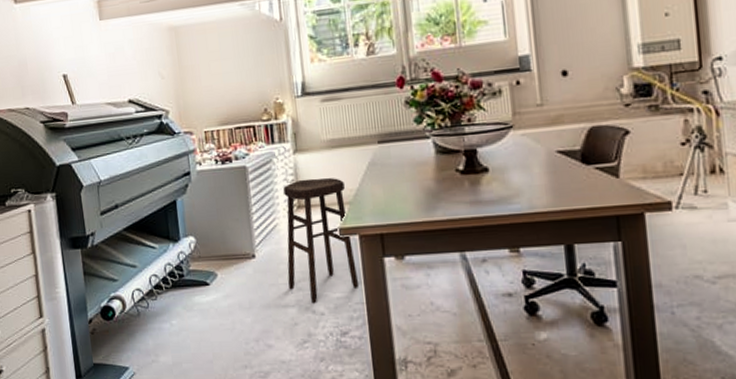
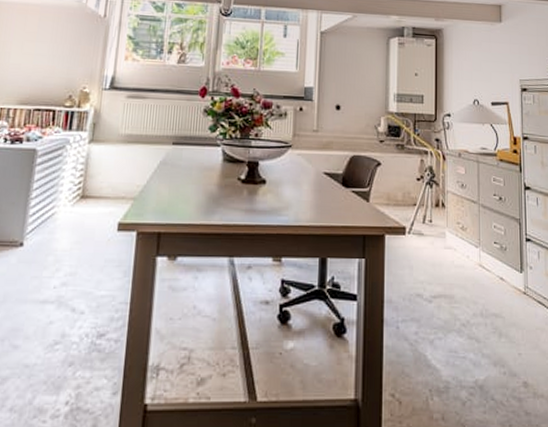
stool: present [283,177,359,304] -> none [52,169,133,302]

